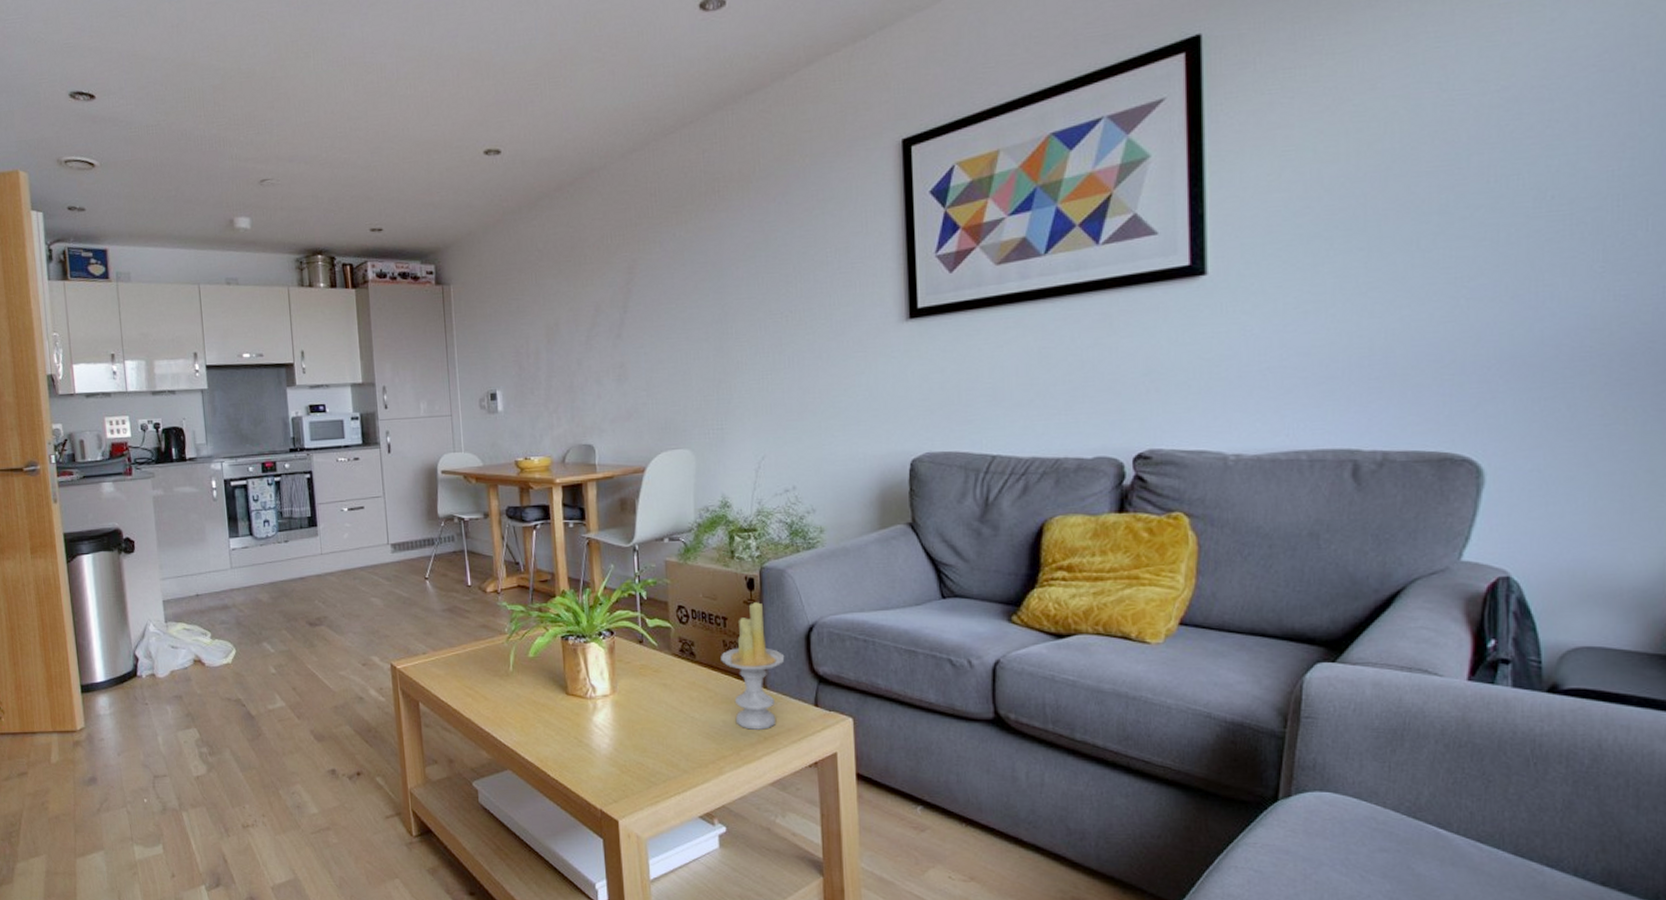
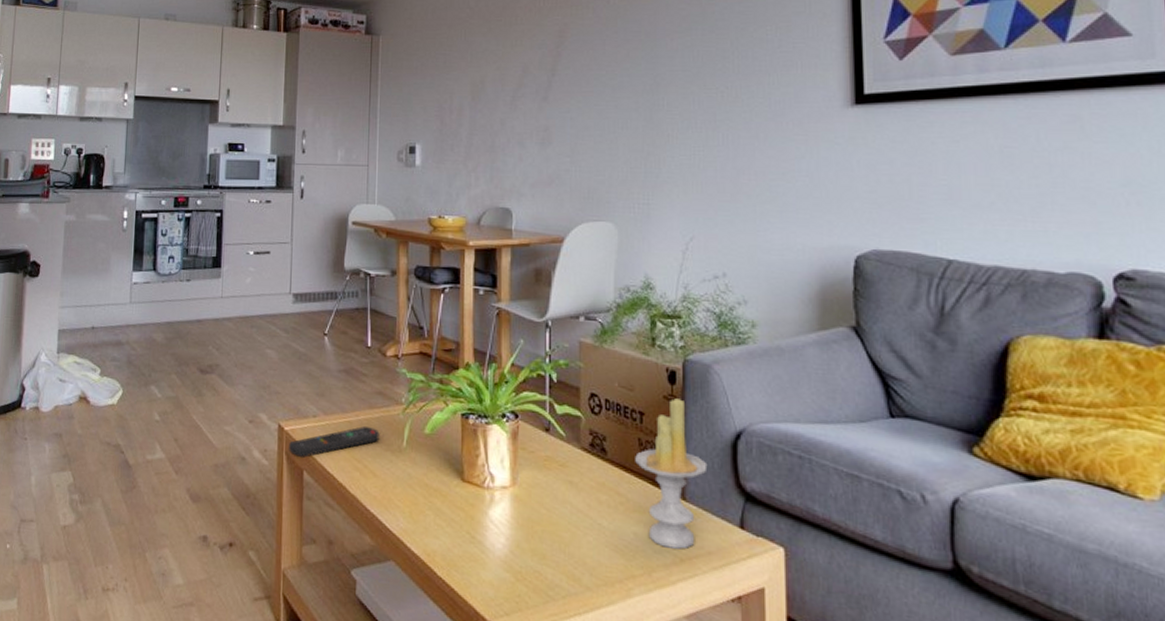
remote control: none [403,657,487,691] -> present [289,426,380,457]

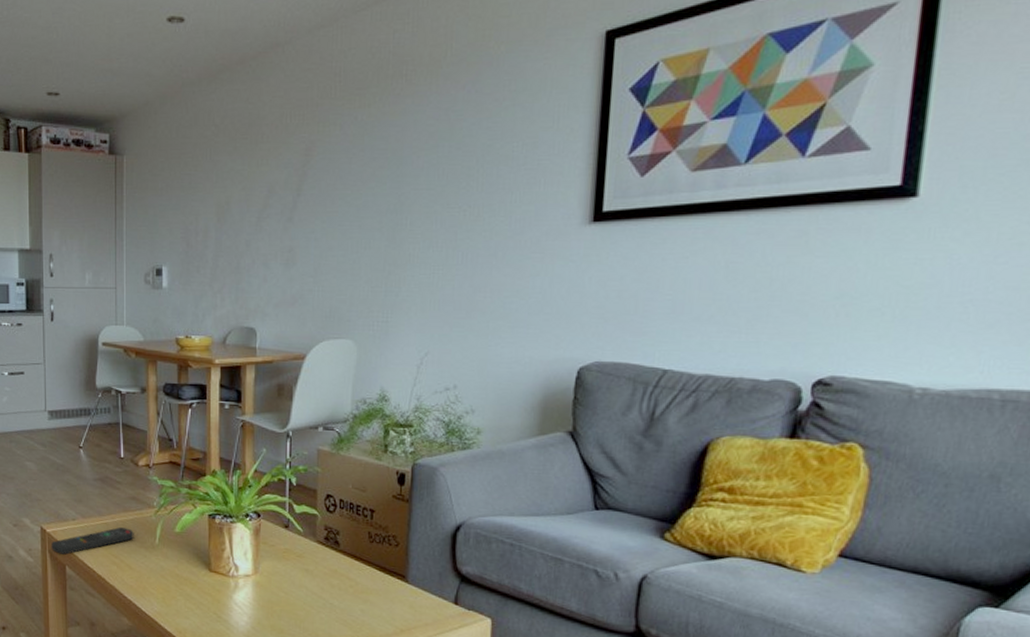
candle: present [635,398,708,549] -> none [365,497,429,622]

